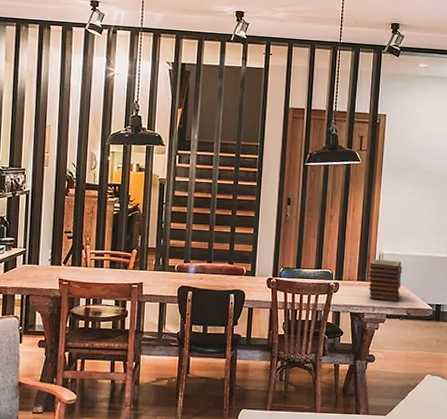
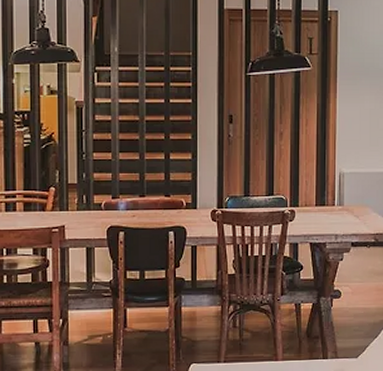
book stack: present [368,259,402,302] -> none [328,180,366,228]

